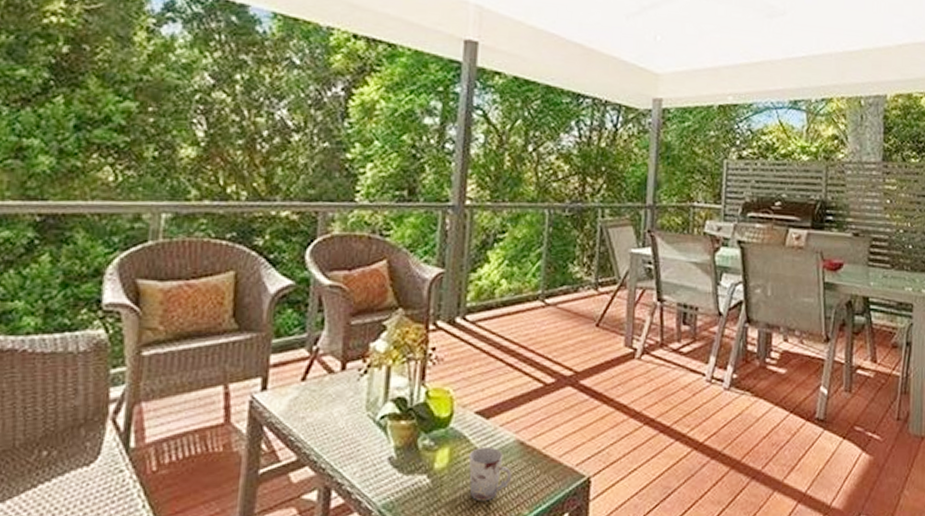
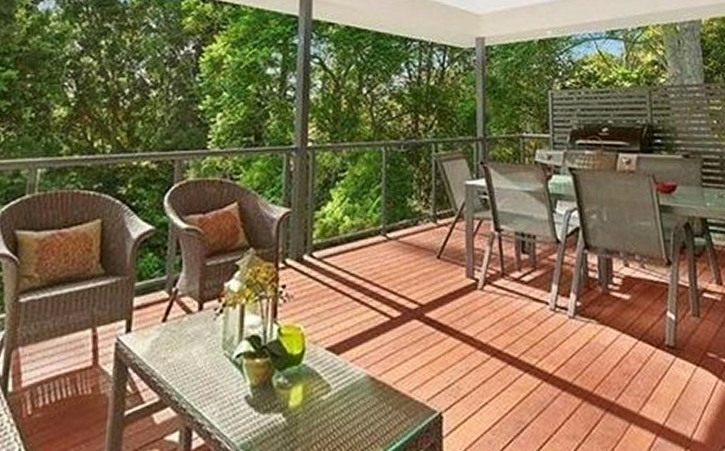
cup: present [468,446,511,502] -> none [321,383,364,440]

